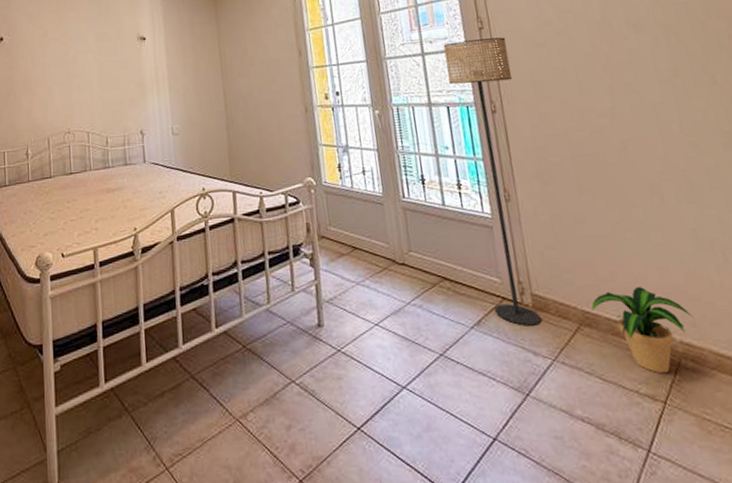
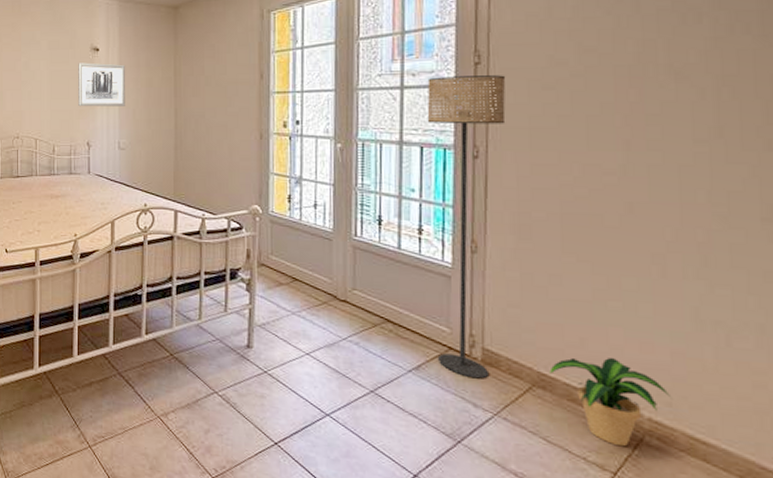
wall art: none [126,51,175,96] -> present [78,62,126,107]

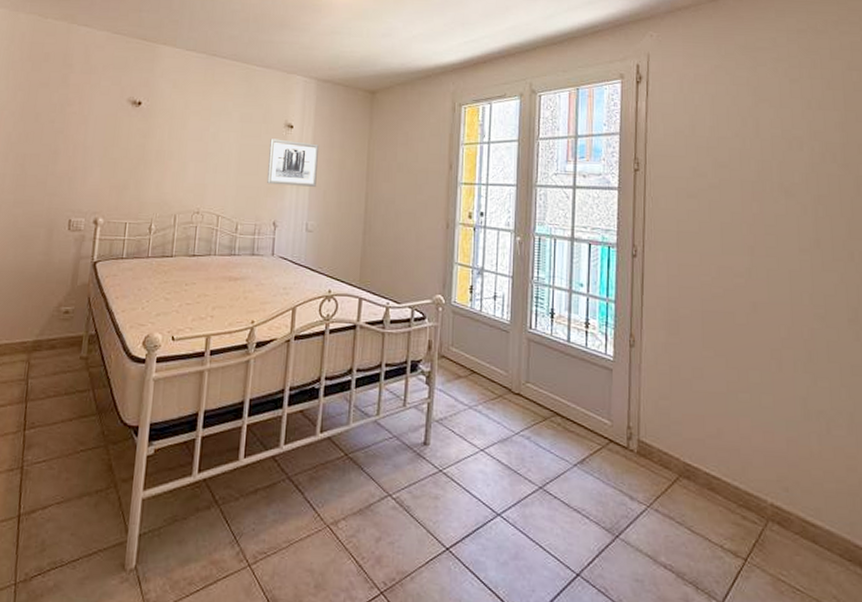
floor lamp: present [427,75,506,379] -> none [595,179,659,471]
potted plant: present [549,357,672,447] -> none [693,446,788,533]

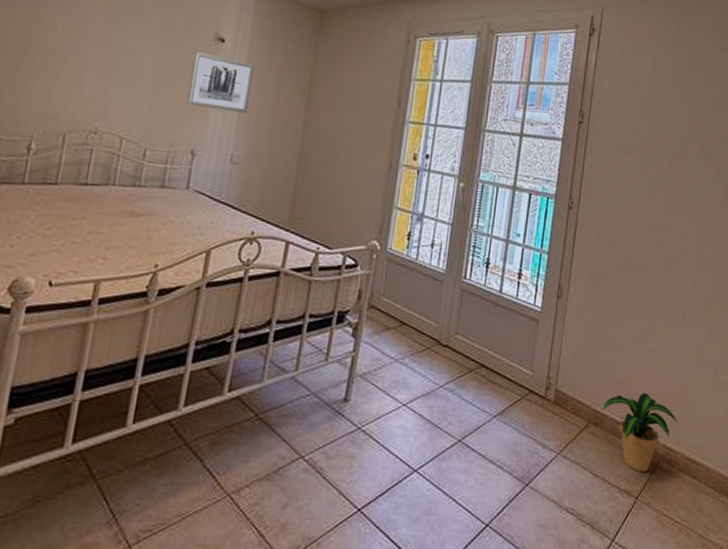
potted plant: none [693,446,788,533] -> present [602,392,679,473]

